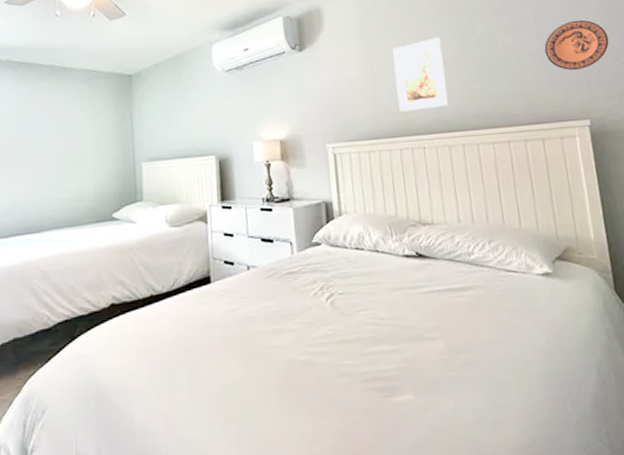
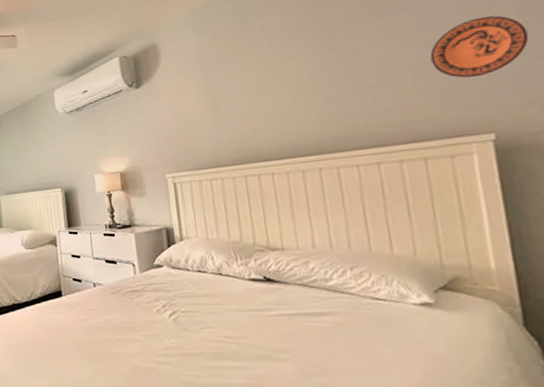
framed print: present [392,37,449,112] -> none [236,58,302,139]

